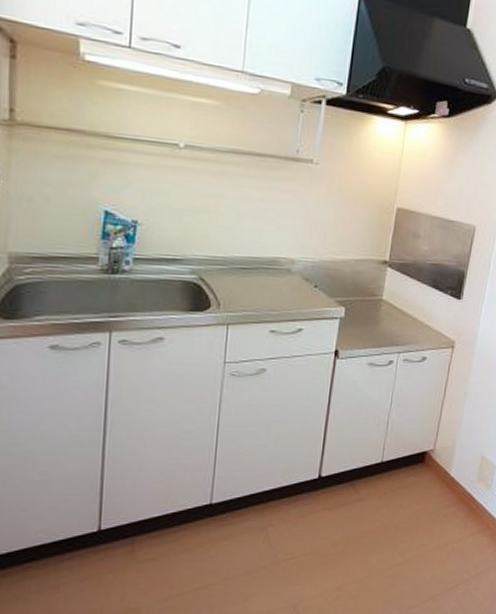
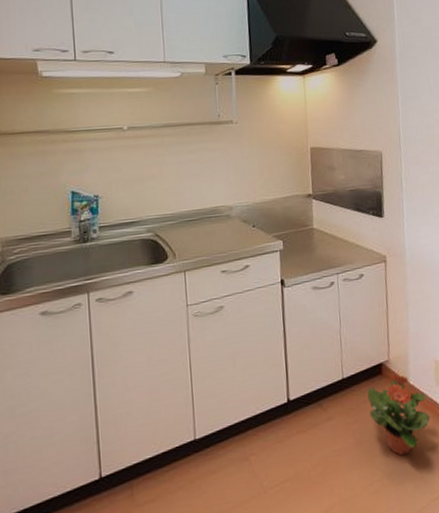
potted plant: none [403,463,465,545] -> present [367,373,430,456]

